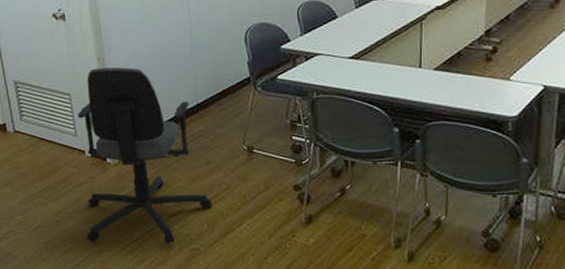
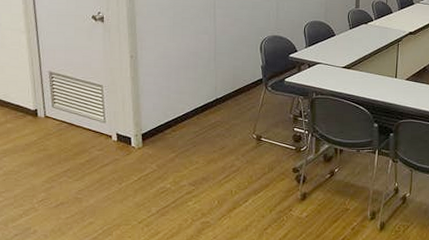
office chair: present [77,67,213,245] -> none [106,65,223,219]

